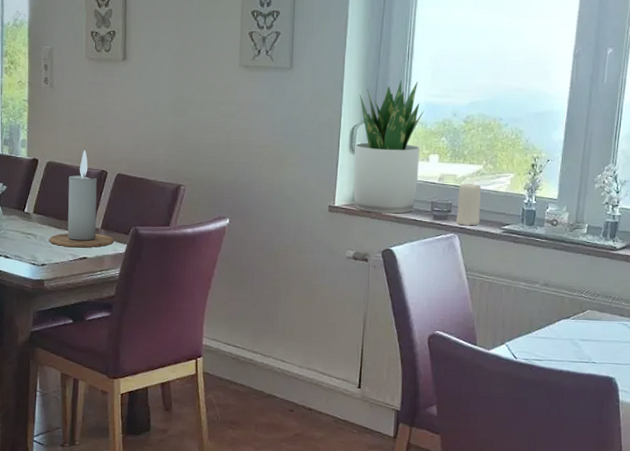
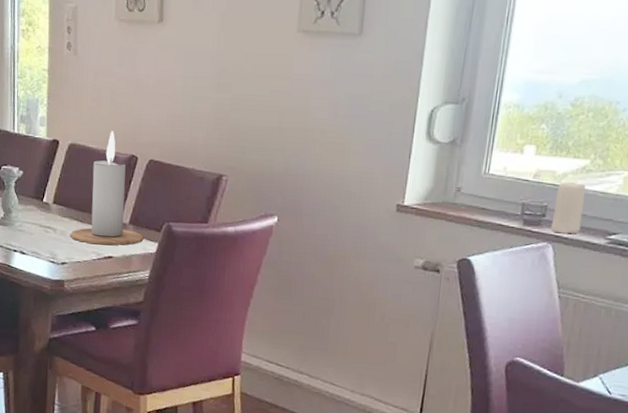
planter: present [353,80,425,214] -> none [427,51,523,217]

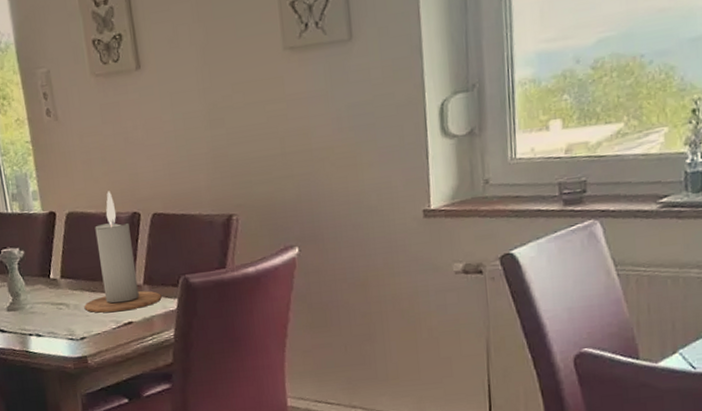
candle: present [551,182,586,234] -> none [593,149,628,207]

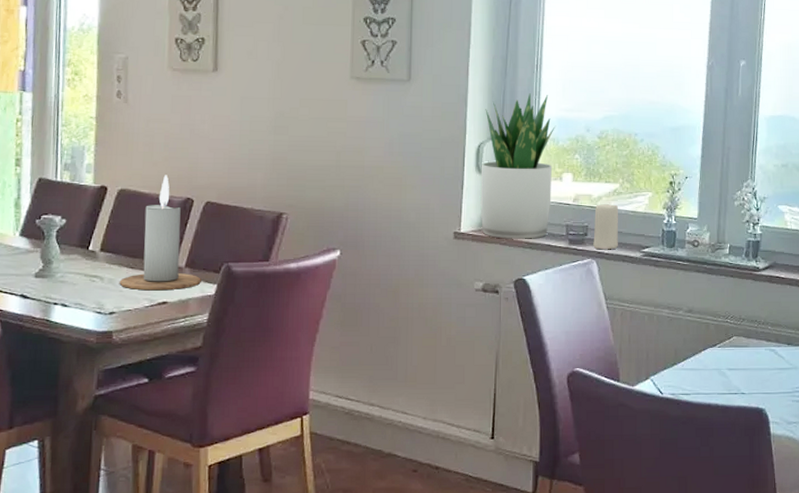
planter: none [445,25,538,211] -> present [480,93,556,239]
candle: none [593,149,628,207] -> present [593,204,619,250]

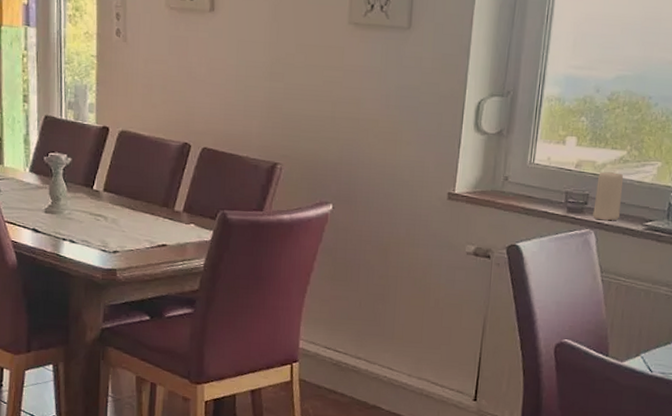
candle: present [119,175,201,291] -> none [122,118,198,234]
planter: present [480,93,556,239] -> none [477,47,564,205]

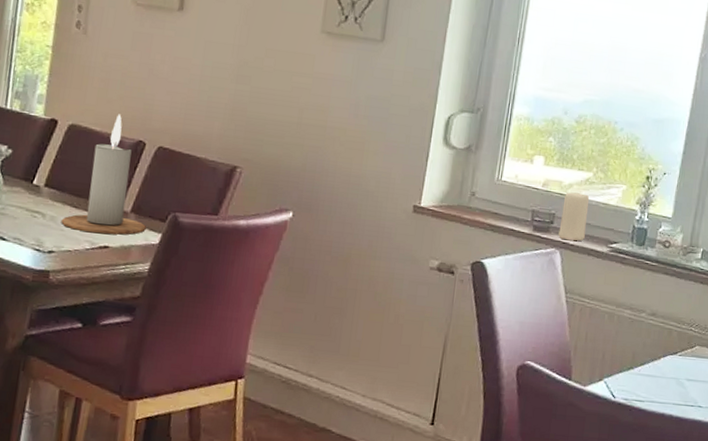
candle: none [122,118,198,234] -> present [61,114,146,235]

